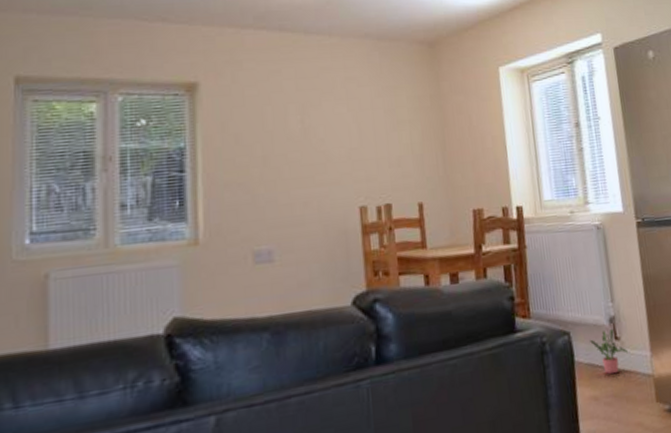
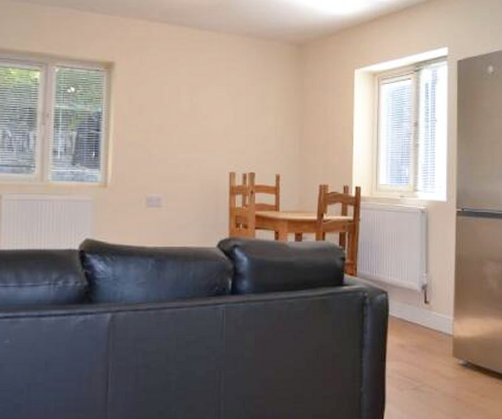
potted plant: present [590,328,628,375] -> none [403,293,434,330]

